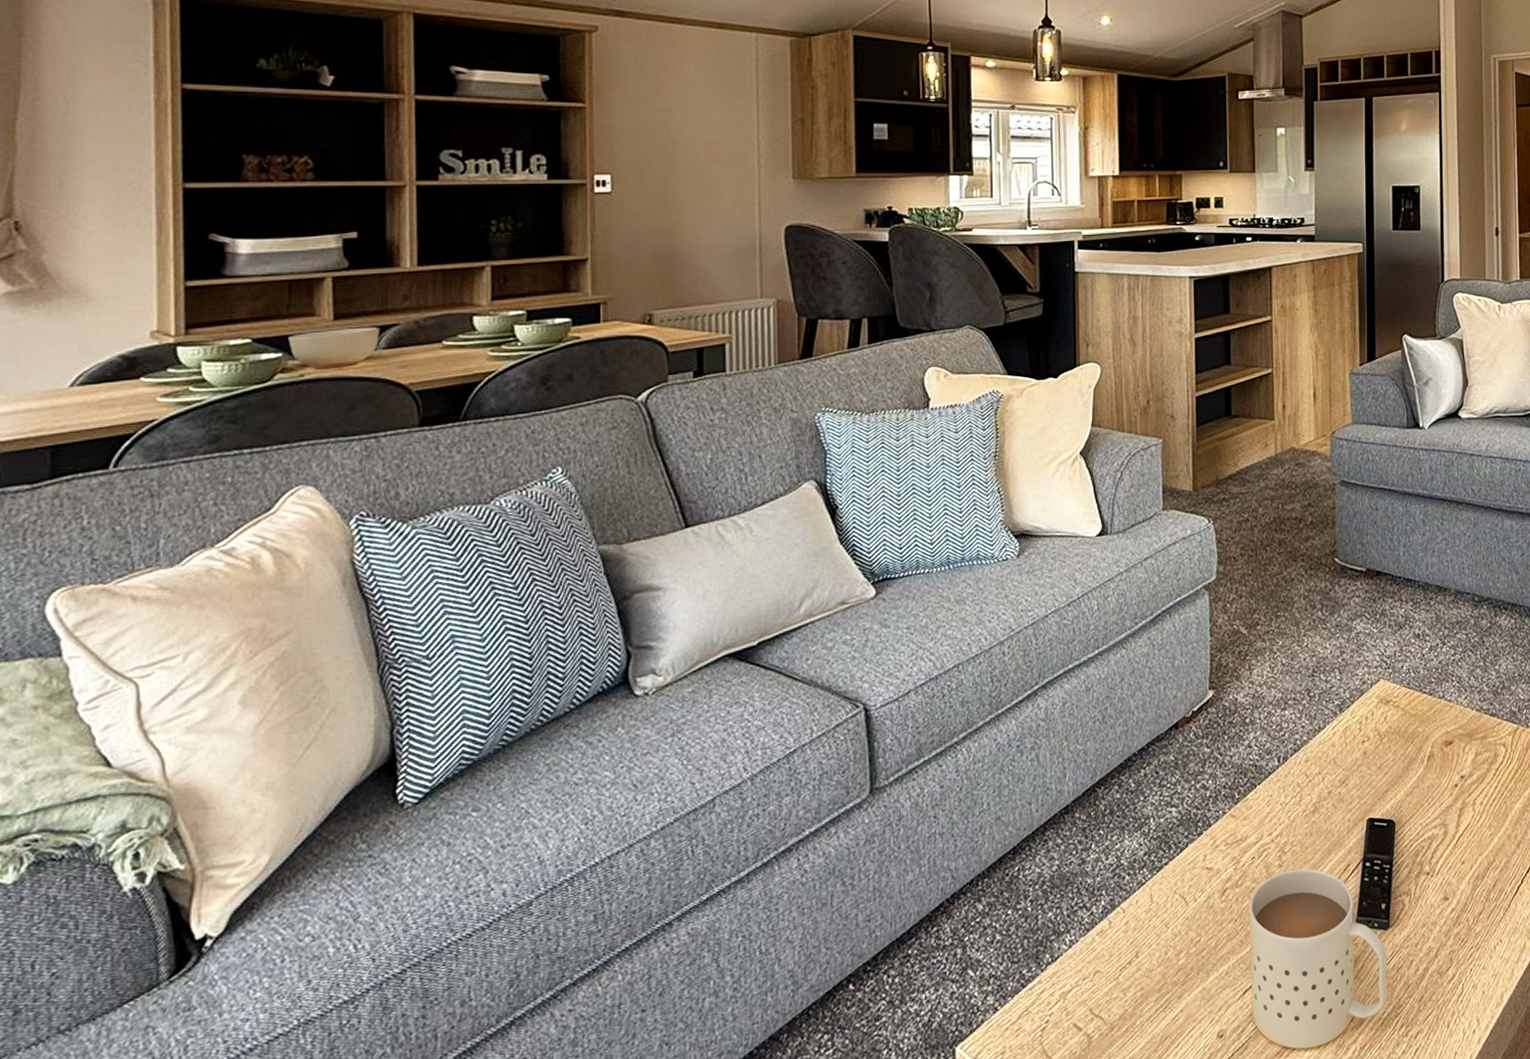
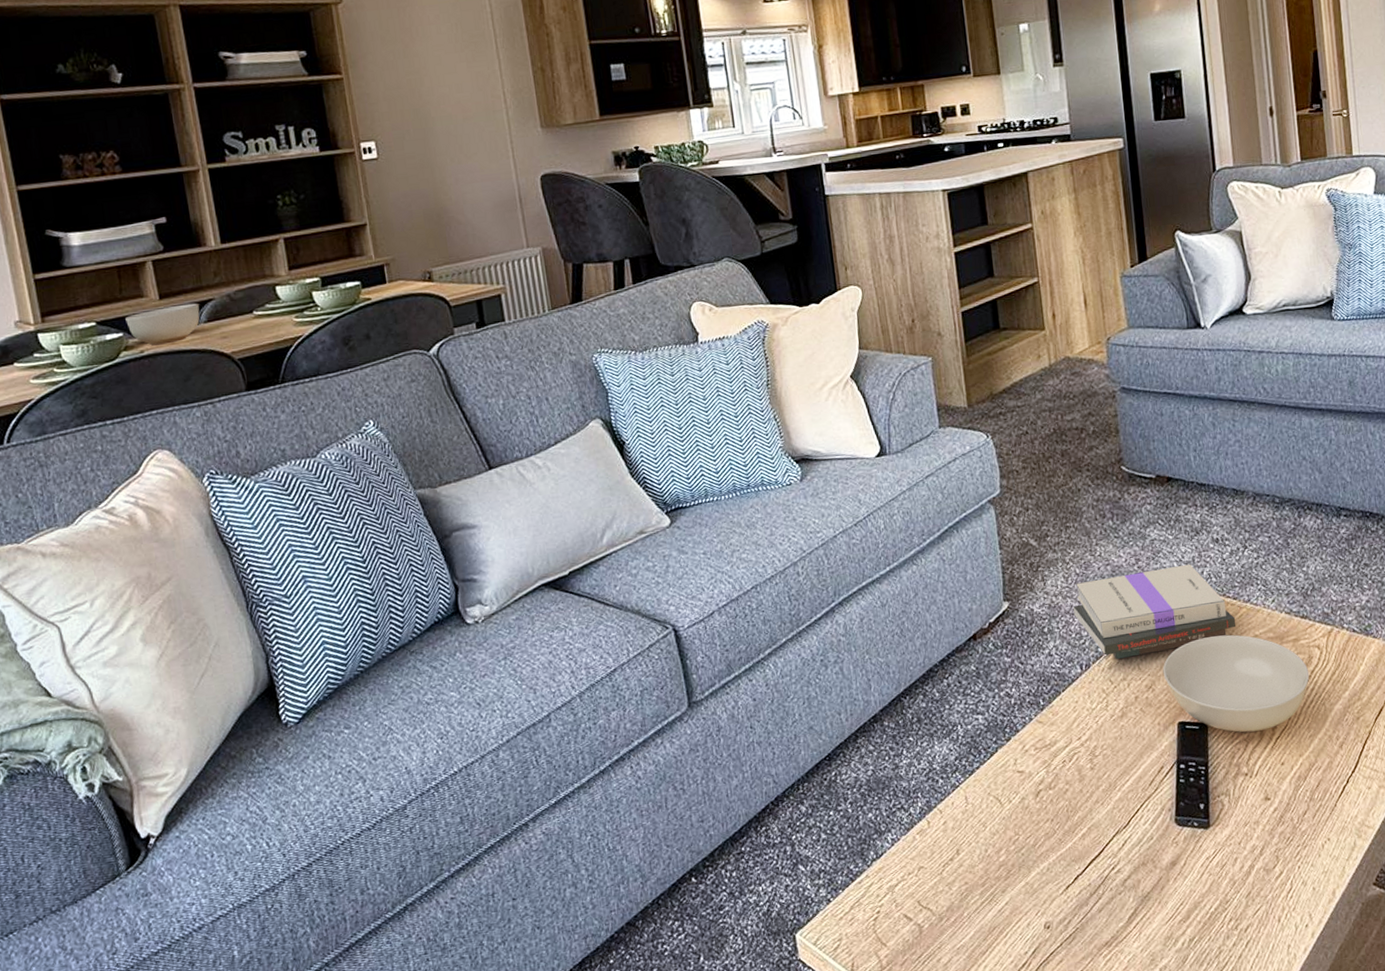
mug: present [1248,868,1388,1050] -> none [1064,770,1214,941]
books: none [1277,658,1430,753] -> present [1074,564,1236,660]
bowl: none [1357,730,1494,830] -> present [1162,634,1310,733]

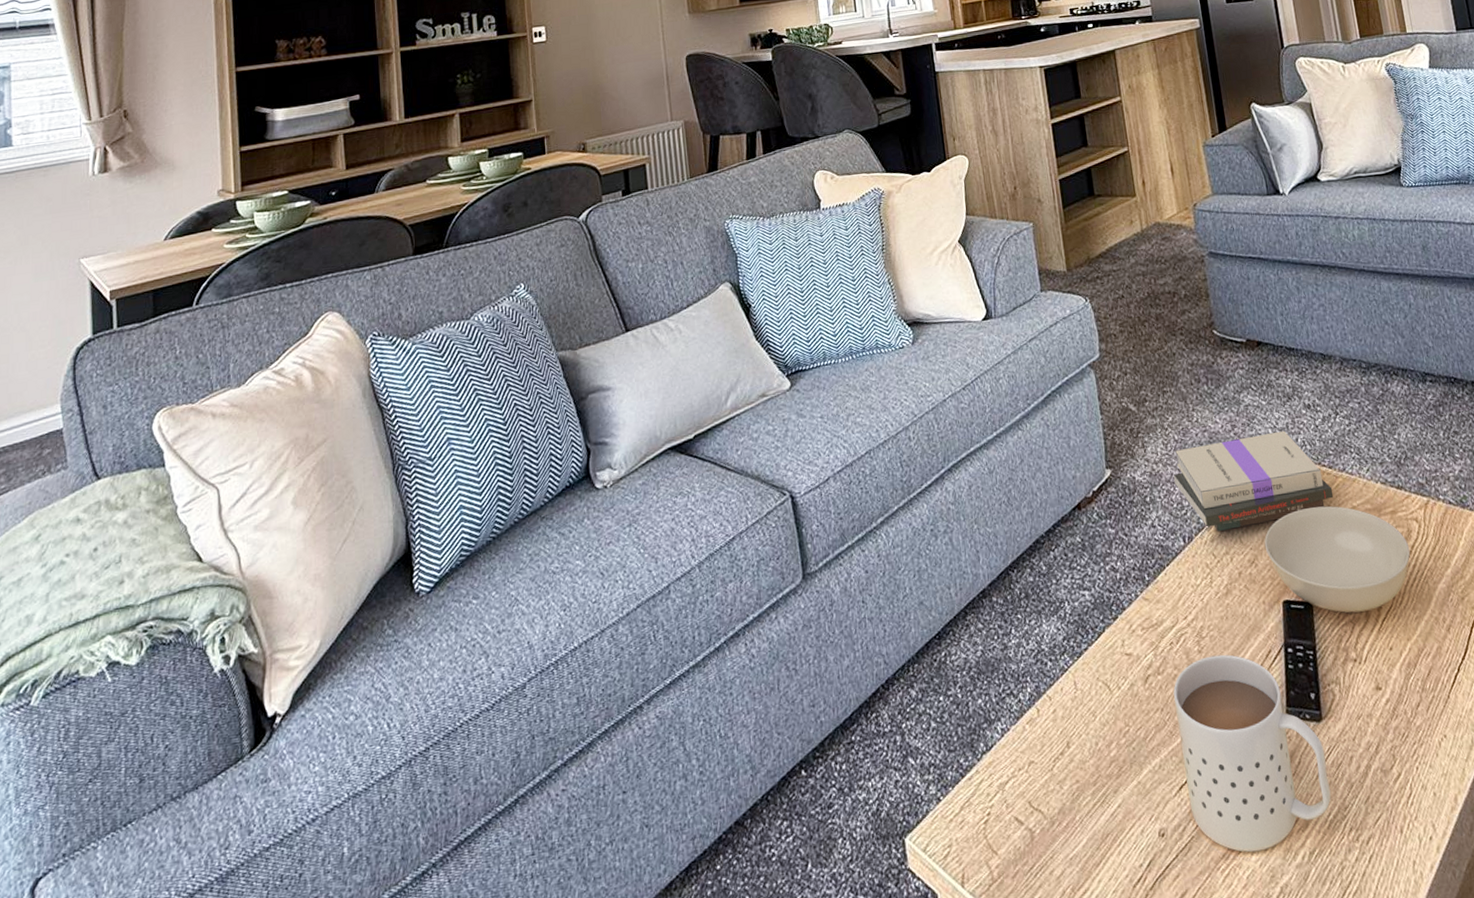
bowl: present [125,302,200,346] -> none [314,172,380,213]
mug: none [1064,770,1214,941] -> present [1173,654,1331,853]

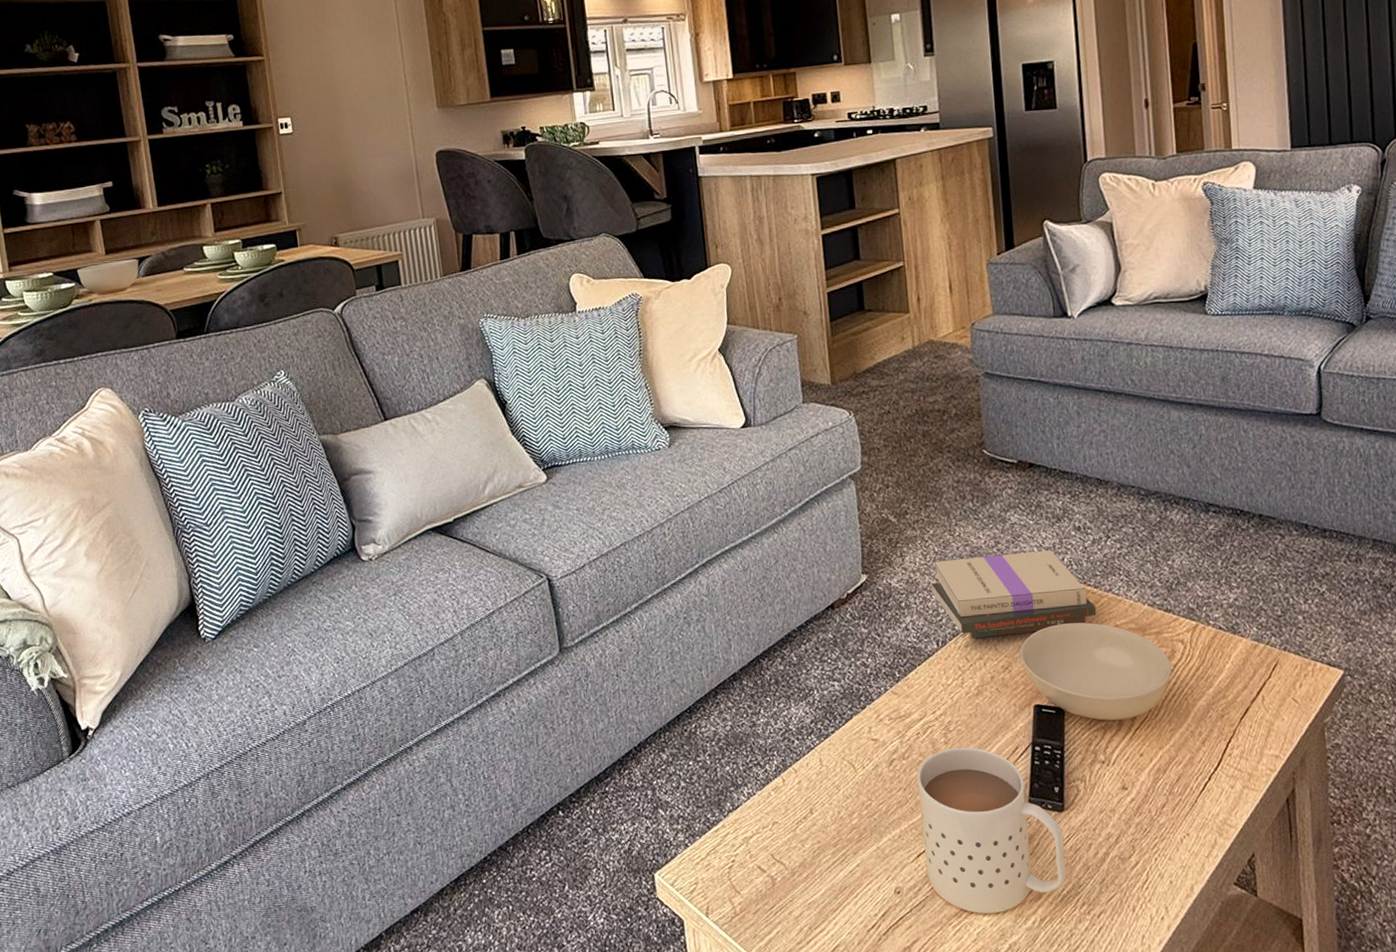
bowl: none [314,172,380,213] -> present [77,258,139,296]

